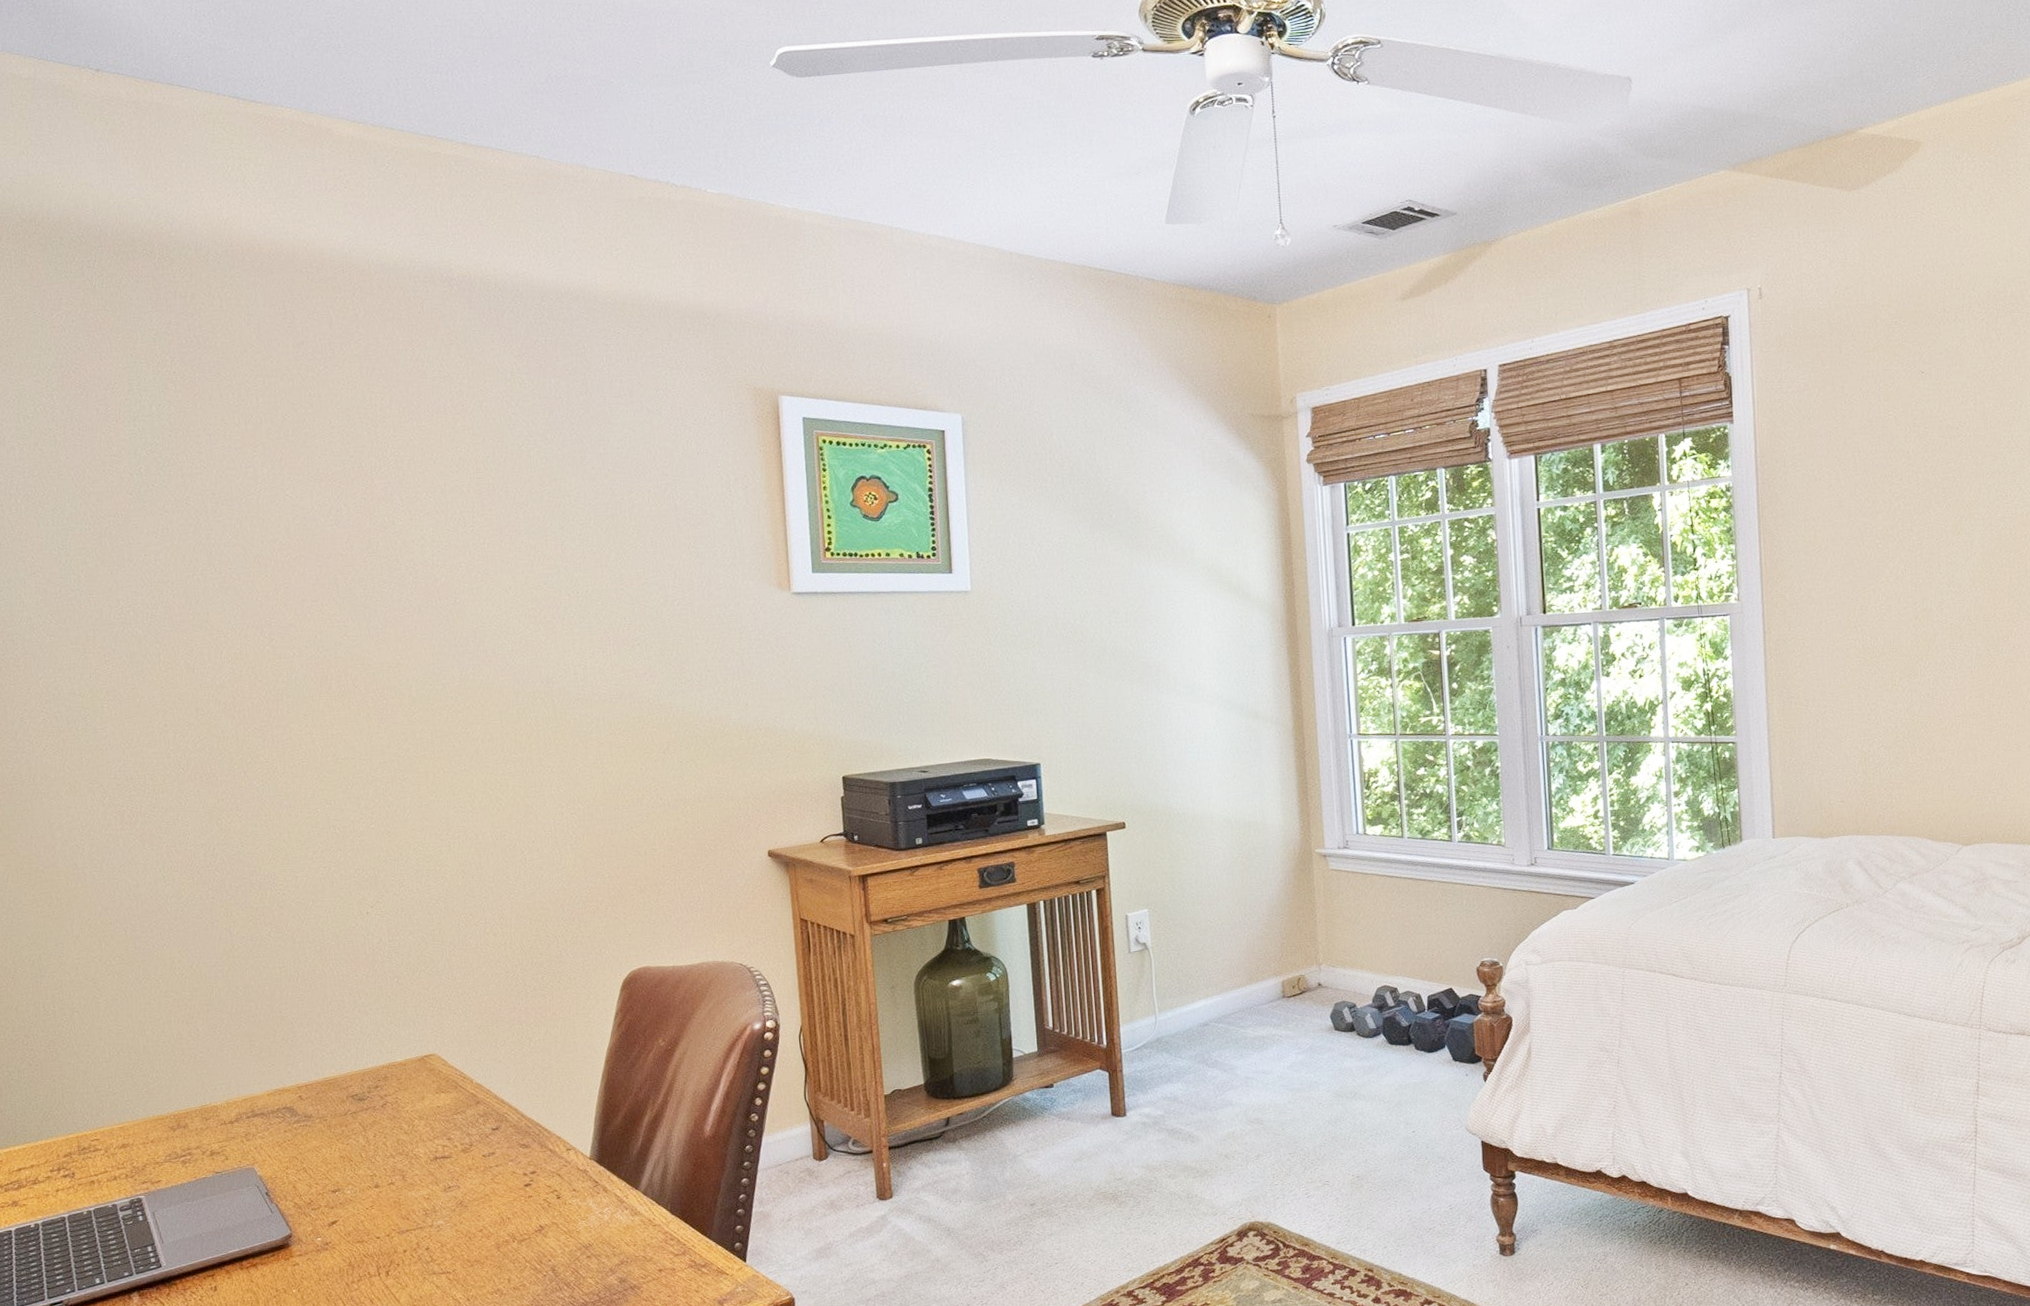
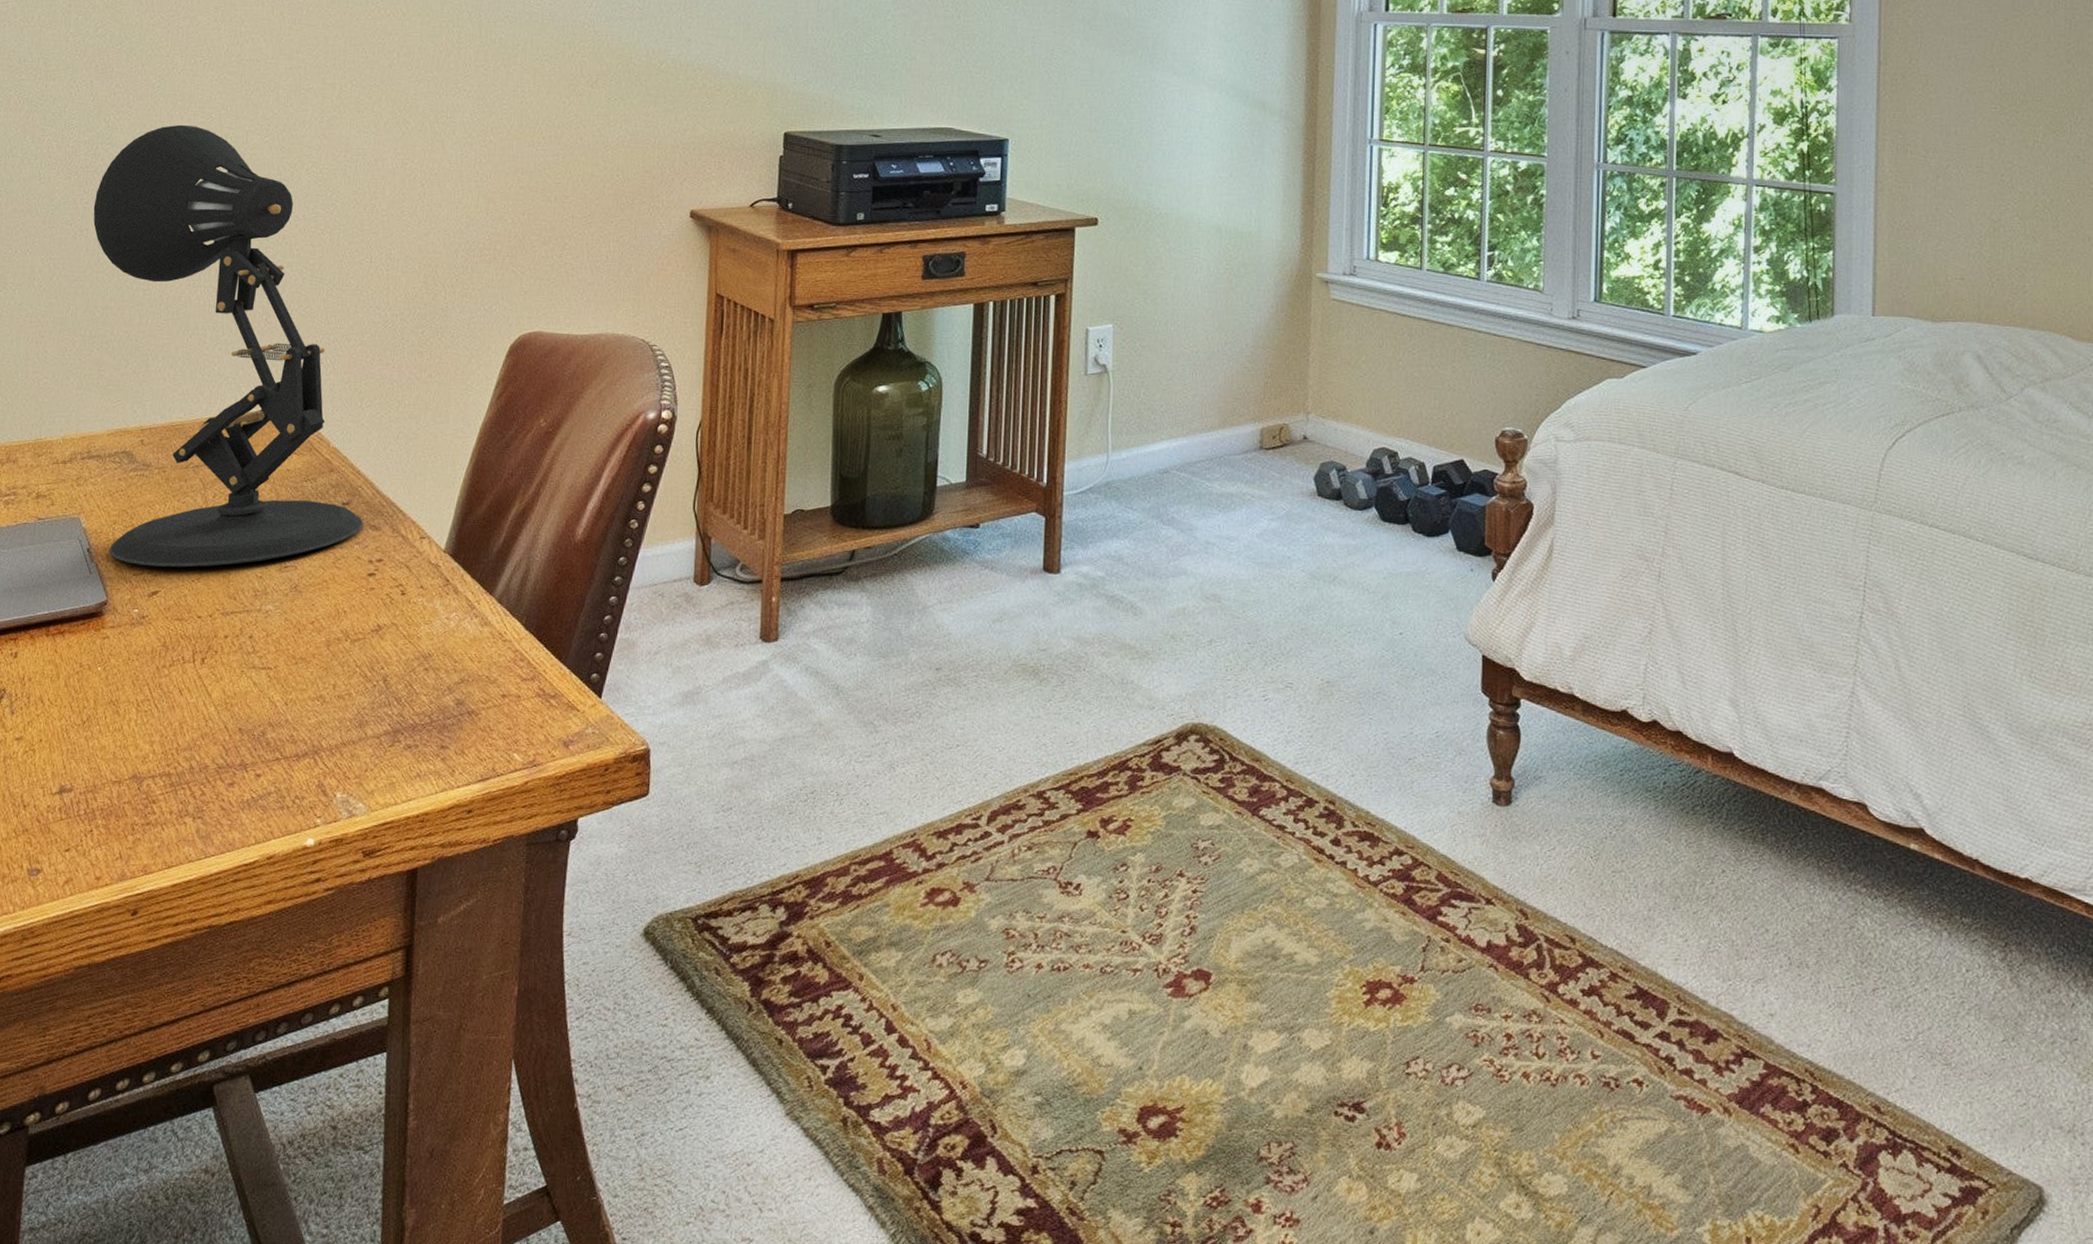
desk lamp: none [220,821,514,1201] -> present [93,124,364,568]

